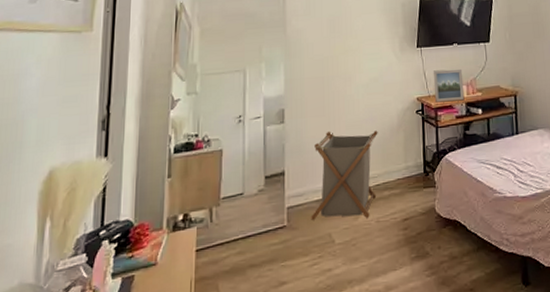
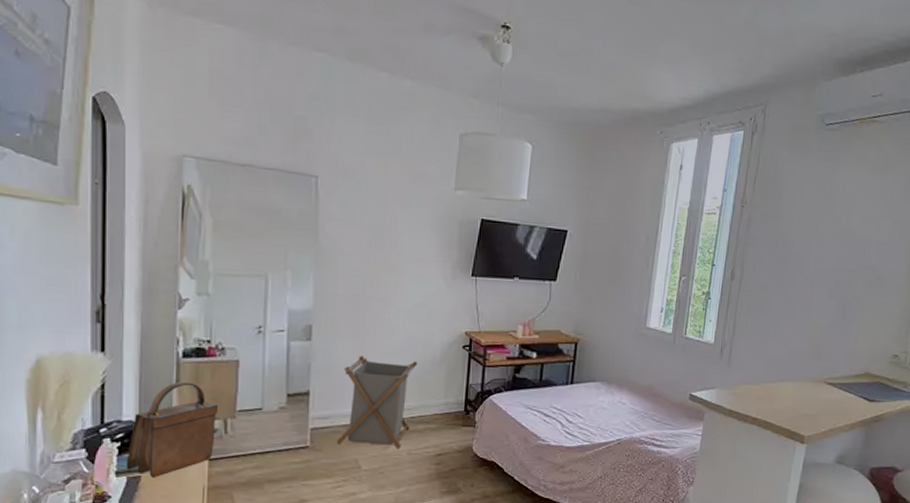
handbag: none [122,176,205,277] -> present [126,382,219,479]
picture frame: present [433,68,465,103] -> none [485,304,521,341]

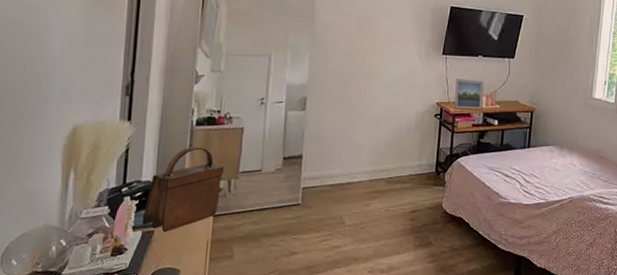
laundry basket: present [336,356,418,448] -> none [324,124,396,206]
picture frame: none [485,304,521,341] -> present [454,79,484,111]

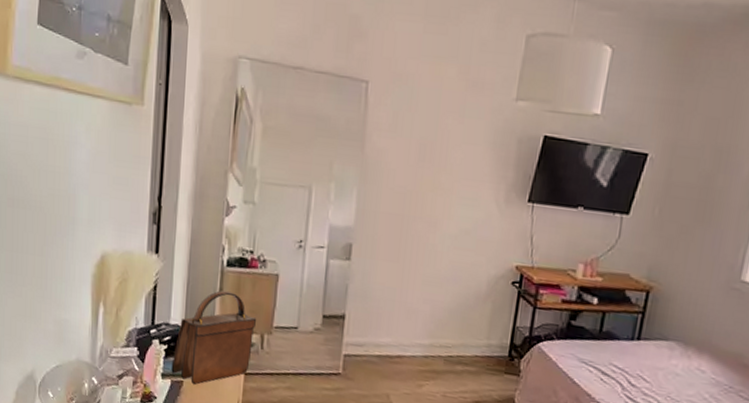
picture frame: present [454,79,484,111] -> none [538,236,583,283]

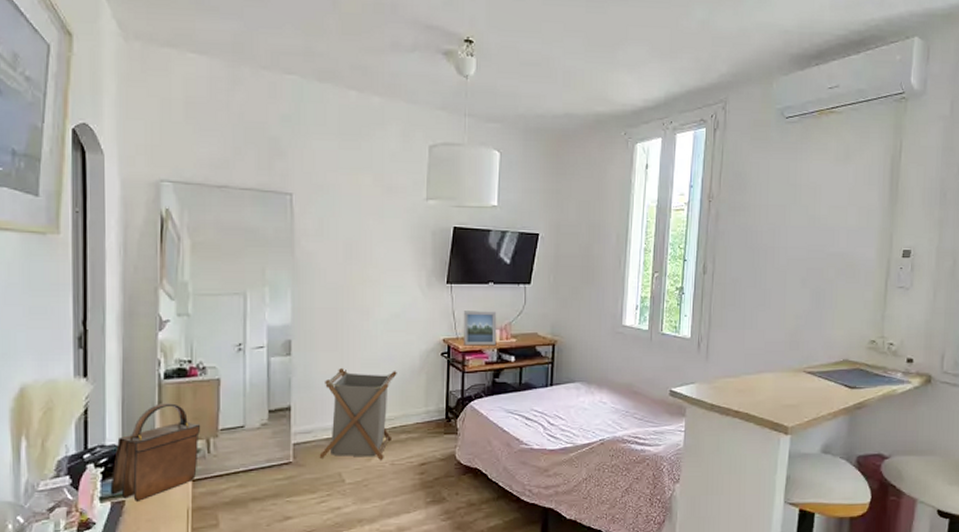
laundry basket: none [369,282,461,389] -> present [319,368,397,460]
picture frame: none [538,236,583,283] -> present [463,311,497,346]

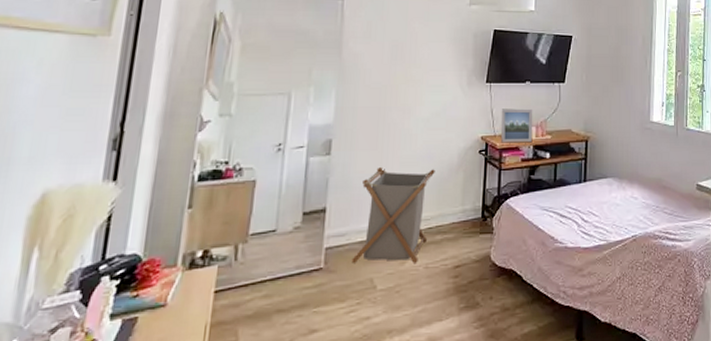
handbag: present [110,403,201,503] -> none [123,207,231,319]

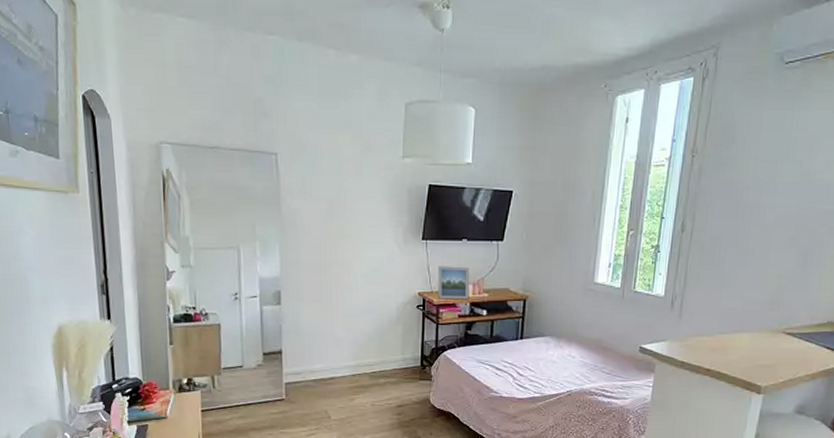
laundry basket: present [351,167,435,263] -> none [308,317,376,400]

